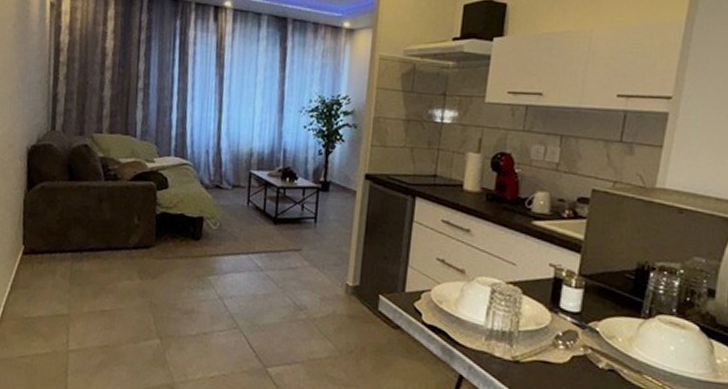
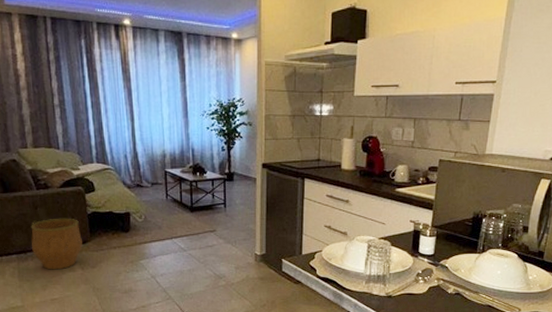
basket: none [89,215,146,277] -> present [31,218,82,270]

